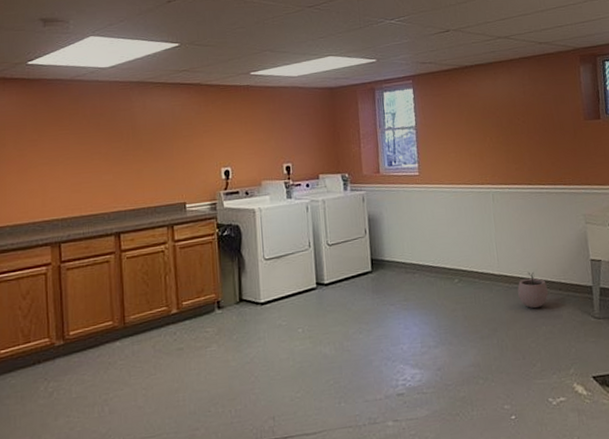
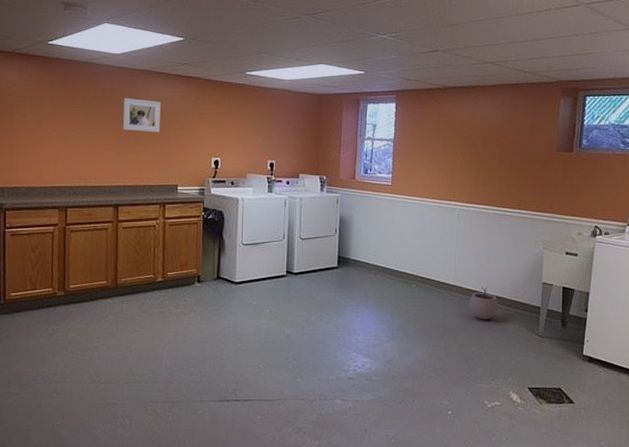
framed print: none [117,113,162,150] -> present [122,98,162,132]

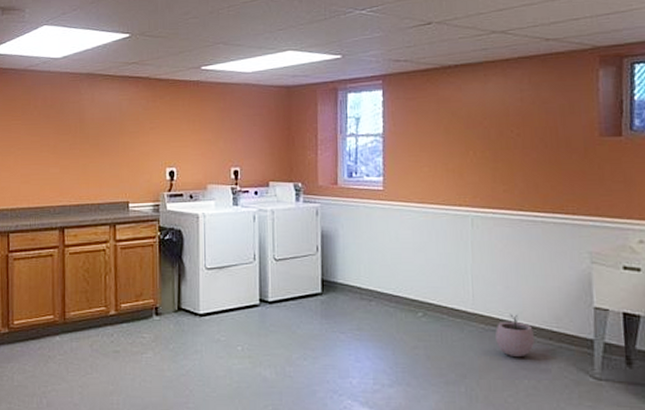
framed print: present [122,98,162,132] -> none [66,106,108,143]

